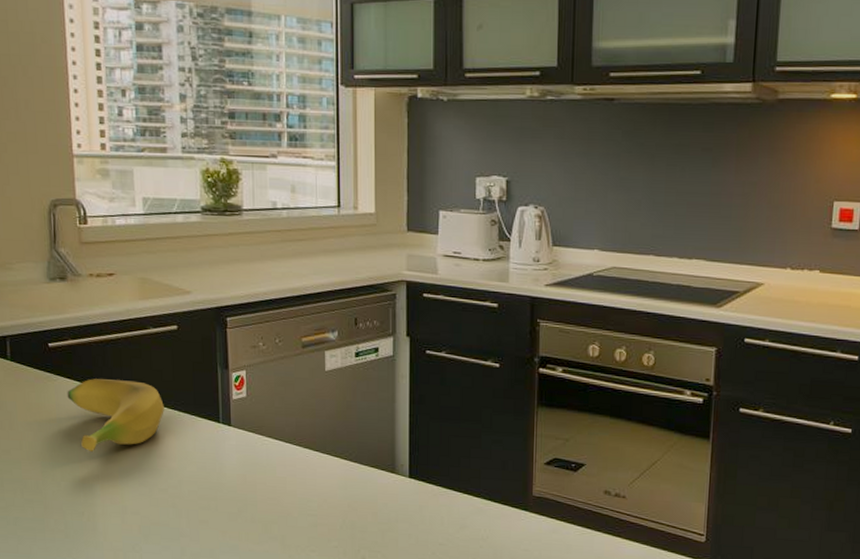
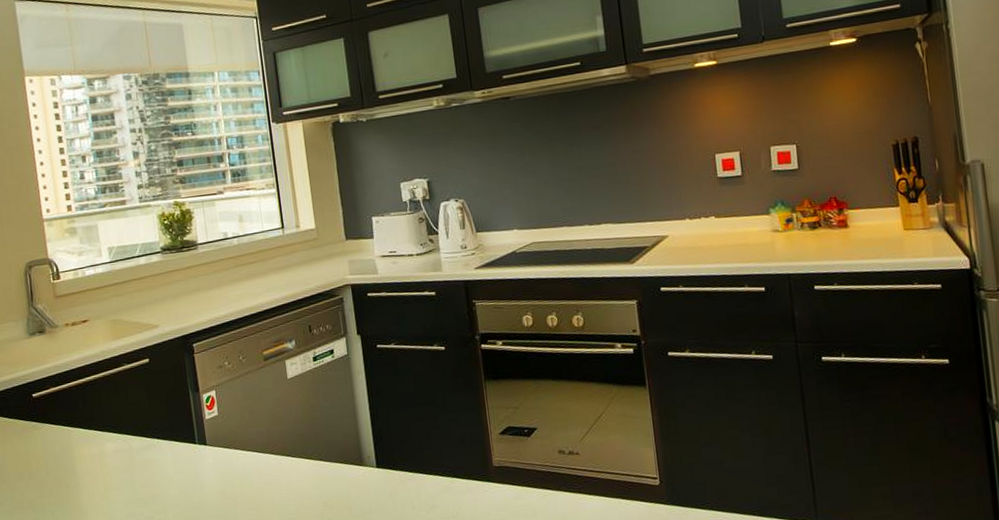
banana: present [67,379,164,451] -> none [52,416,144,491]

